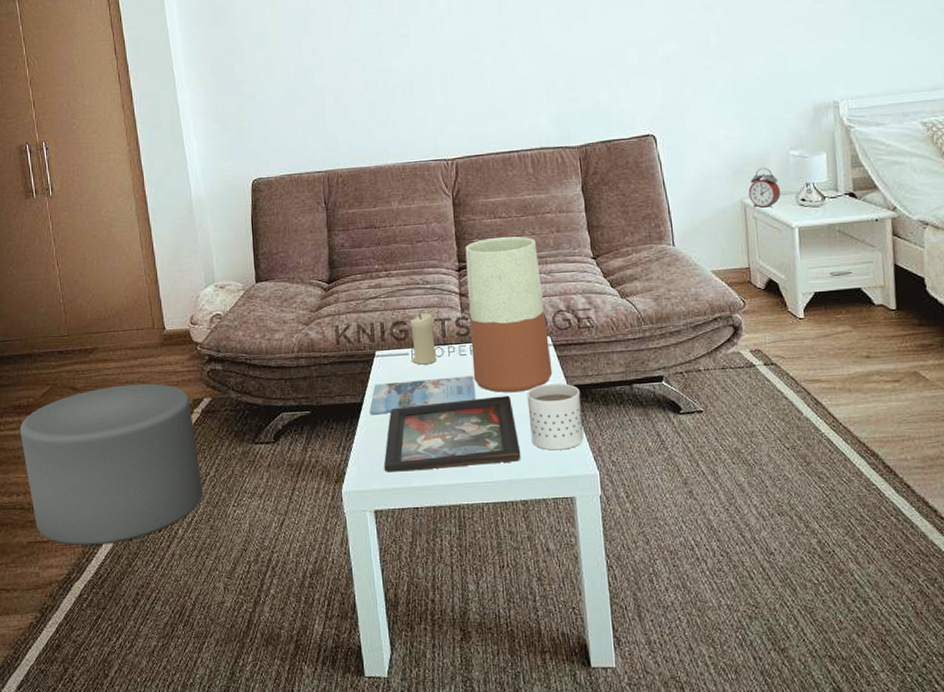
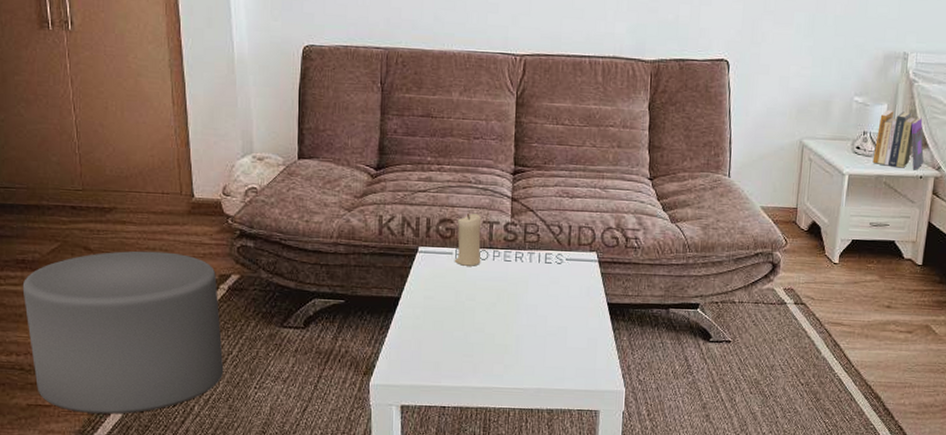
magazine: present [369,376,475,414] -> none [406,280,515,311]
decorative tray: present [383,395,521,472] -> none [415,305,553,372]
vase: present [465,236,553,393] -> none [515,144,596,304]
mug: present [527,383,583,451] -> none [565,299,619,365]
alarm clock: present [748,167,781,208] -> none [808,109,839,152]
books: none [820,157,877,214] -> present [872,109,924,170]

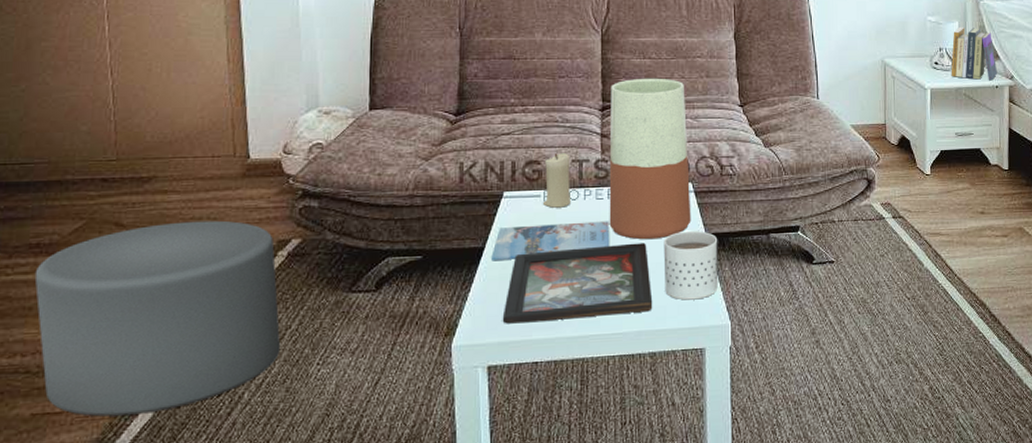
magazine: none [406,280,515,311] -> present [491,221,609,260]
decorative tray: none [415,305,553,372] -> present [502,243,653,324]
vase: none [515,144,596,304] -> present [609,78,691,240]
mug: none [565,299,619,365] -> present [663,231,718,300]

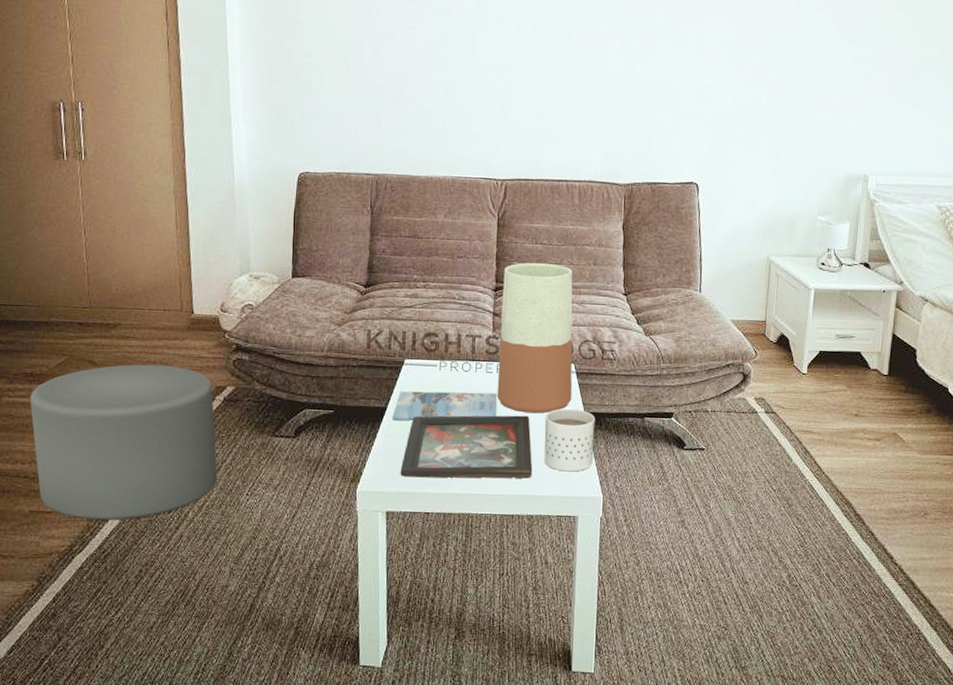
candle: present [543,153,570,208] -> none [439,328,465,378]
books: present [951,26,998,81] -> none [837,228,887,285]

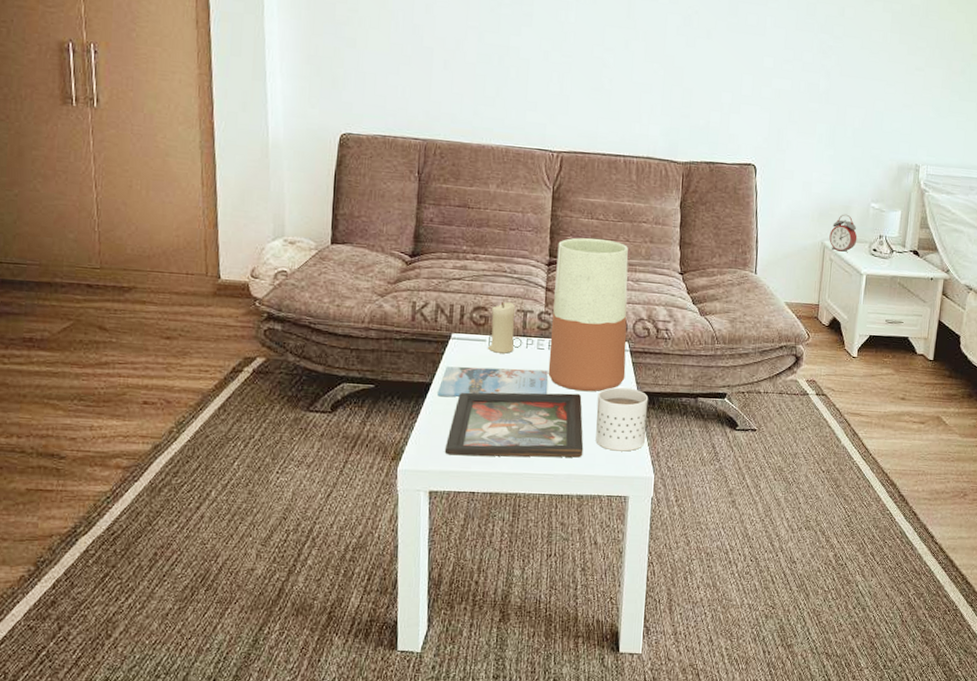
pouf: present [29,364,218,521] -> none [28,331,245,500]
candle: none [439,328,465,378] -> present [488,302,516,354]
alarm clock: none [775,228,804,268] -> present [829,214,858,253]

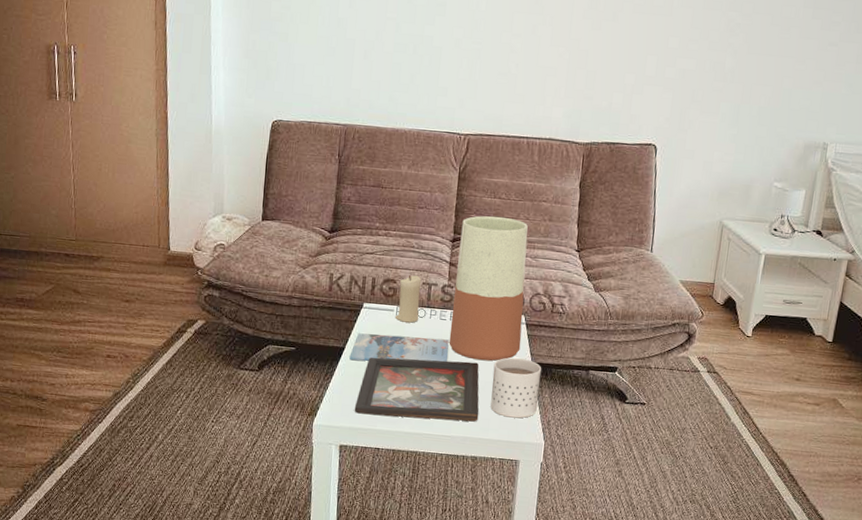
alarm clock: present [829,214,858,253] -> none [728,193,758,233]

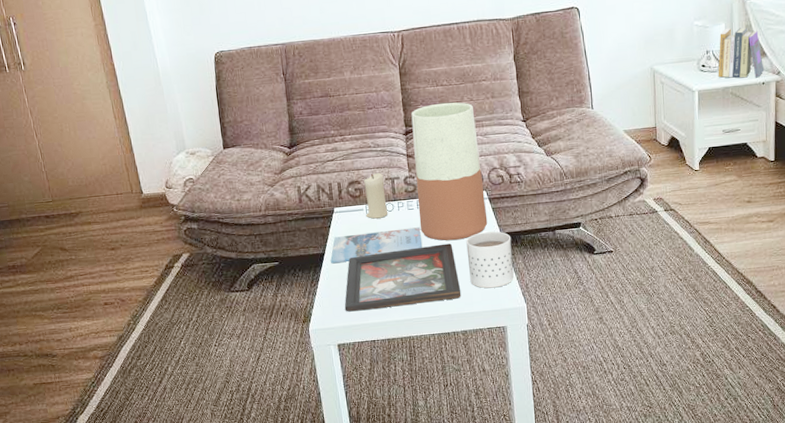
books: none [788,195,839,253] -> present [718,27,765,78]

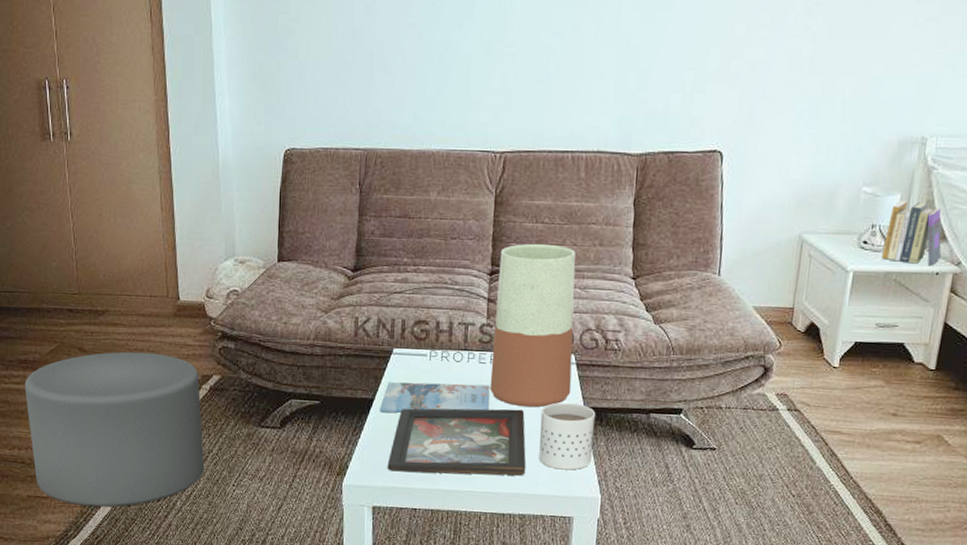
pouf: none [16,242,188,385] -> present [24,351,205,507]
candle: present [364,173,388,219] -> none [429,315,457,368]

